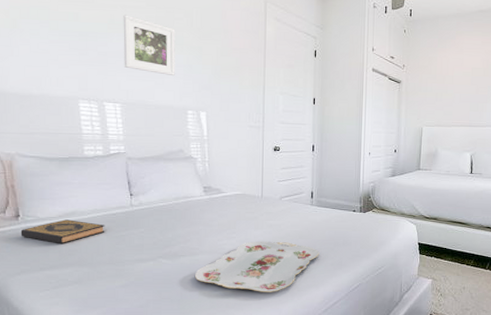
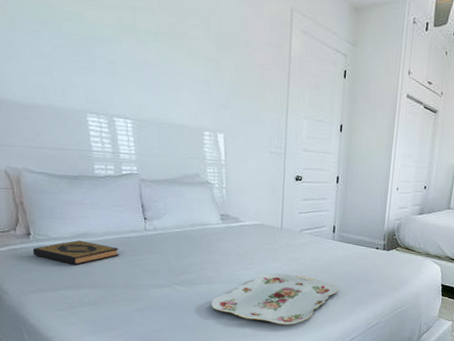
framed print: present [123,15,175,75] -> none [132,17,191,91]

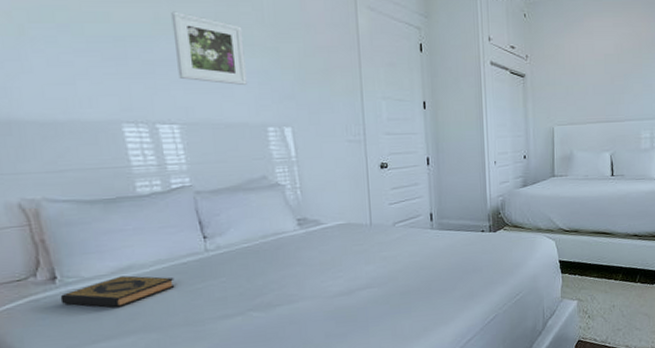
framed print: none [132,17,191,91] -> present [171,11,247,85]
serving tray: present [212,273,339,325] -> none [296,275,446,339]

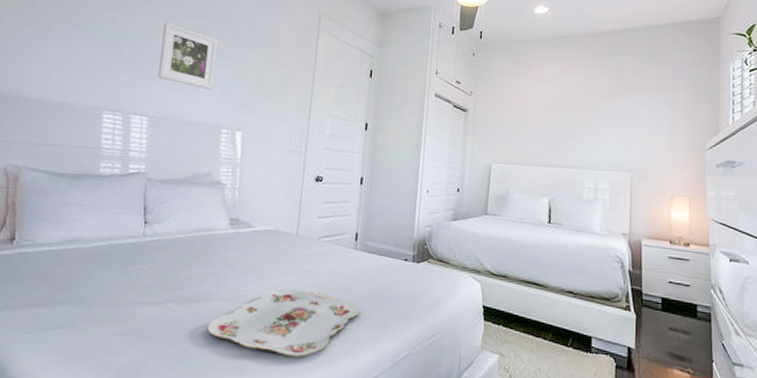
hardback book: present [60,275,175,308] -> none [12,247,111,277]
serving tray: none [296,275,446,339] -> present [208,289,361,357]

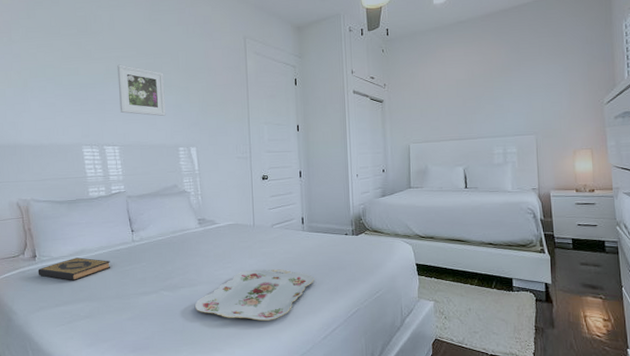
hardback book: none [12,247,111,277] -> present [38,257,111,281]

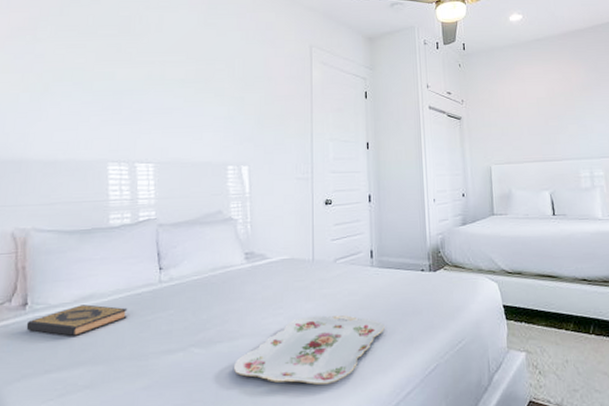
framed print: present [117,64,166,116] -> none [160,70,216,129]

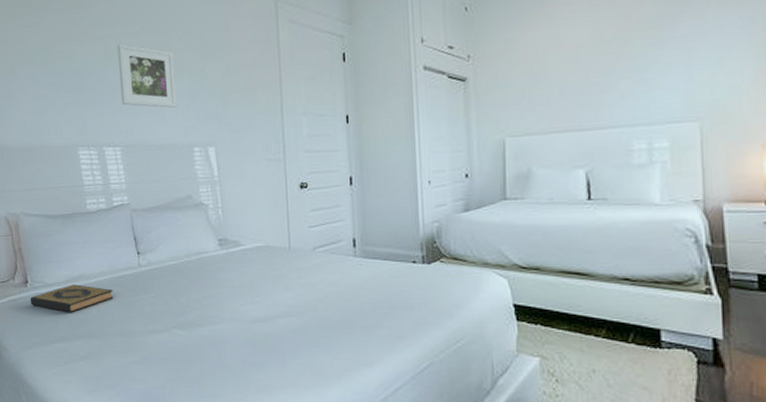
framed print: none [160,70,216,129] -> present [117,43,177,108]
serving tray: present [234,315,385,385] -> none [216,305,370,373]

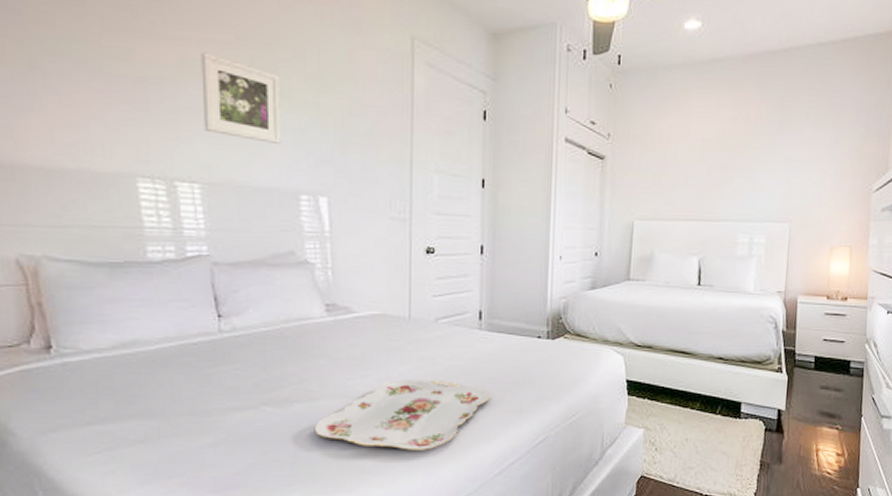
hardback book: present [30,284,114,313] -> none [54,352,182,388]
serving tray: none [216,305,370,373] -> present [315,379,491,450]

